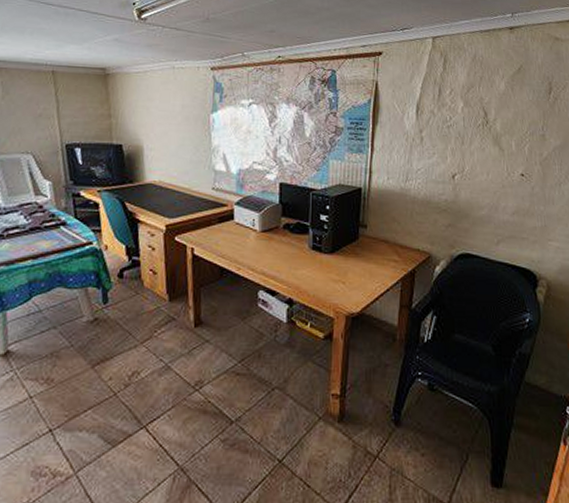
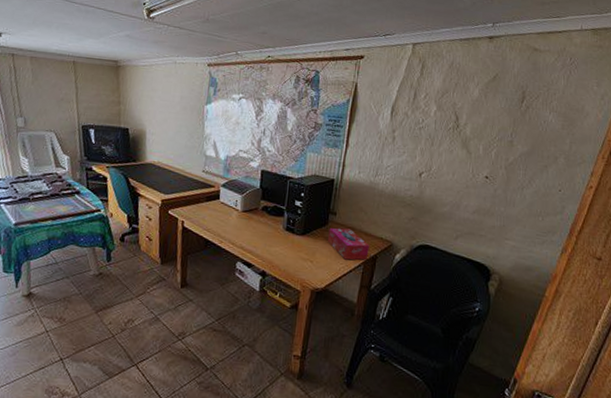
tissue box: none [360,242,406,278] -> present [328,228,369,261]

